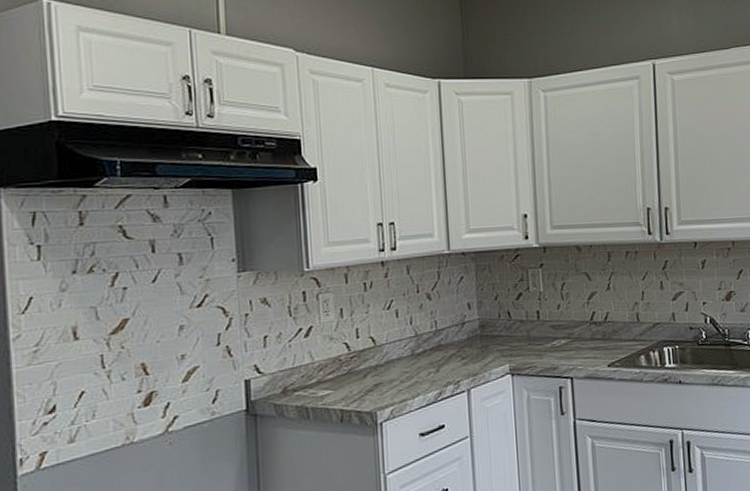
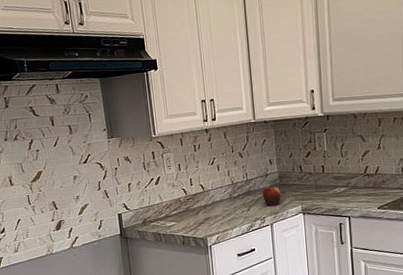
apple: none [457,338,482,365] -> present [262,186,281,206]

